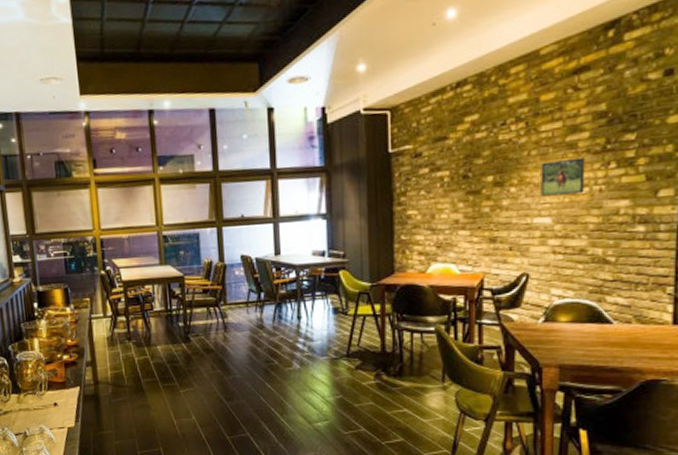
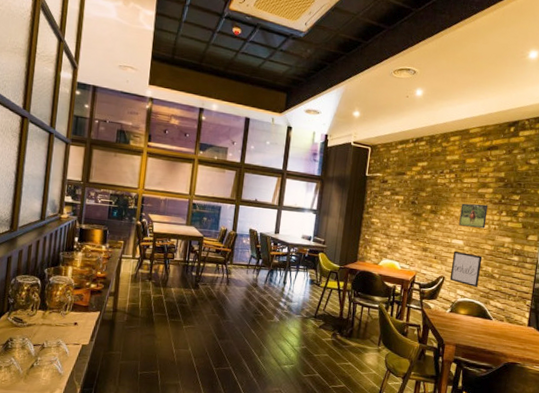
wall art: none [537,233,586,282] -> present [449,250,483,288]

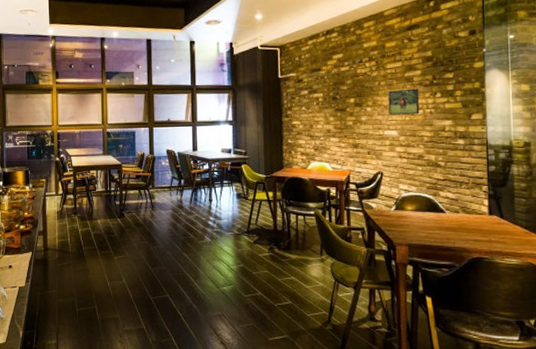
wall art: present [449,250,483,288] -> none [388,142,423,180]

